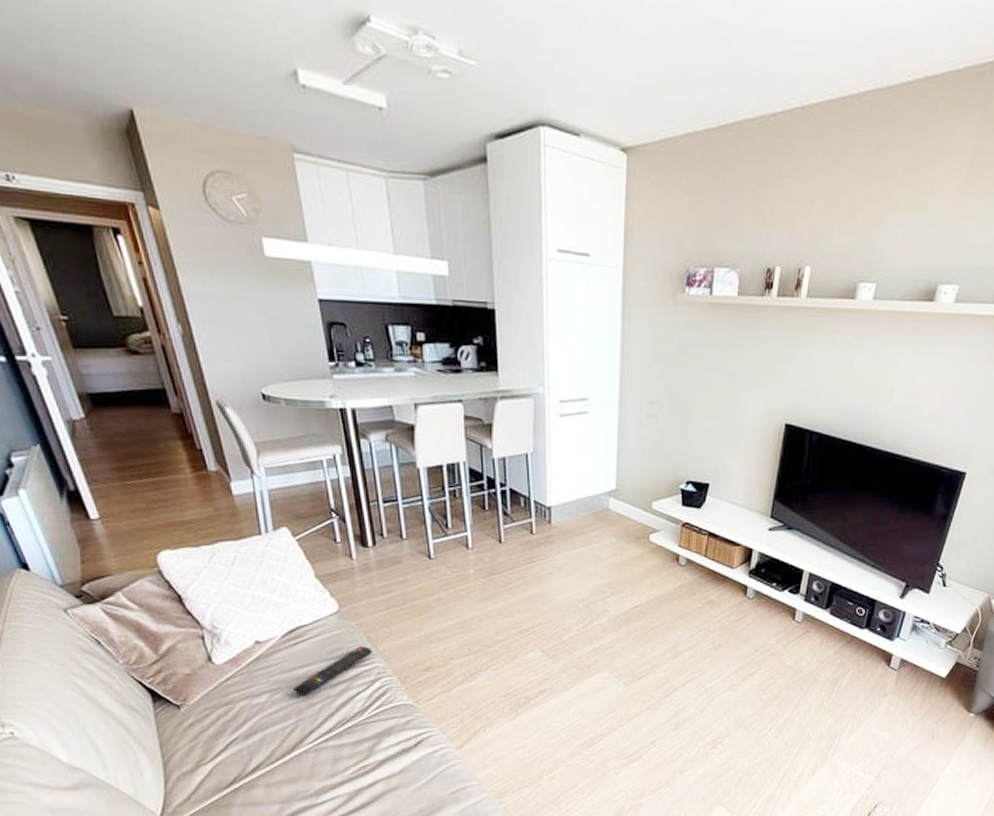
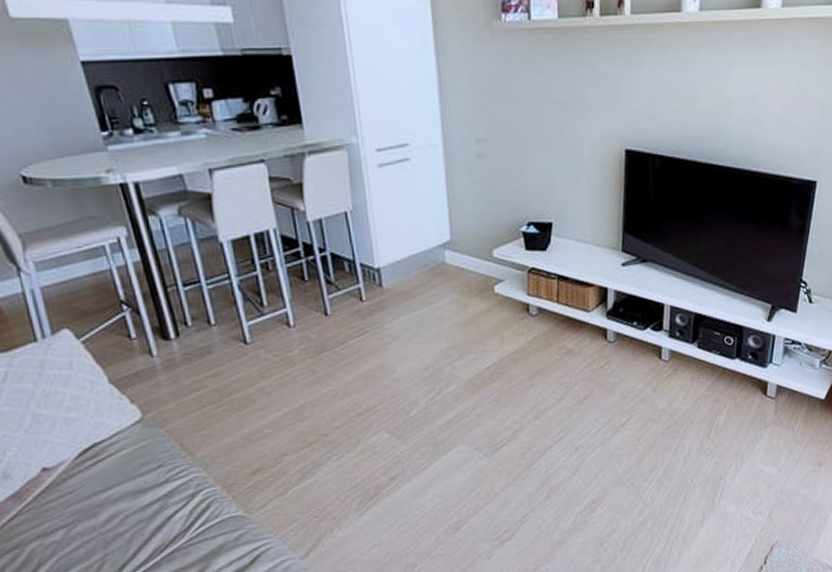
remote control: present [292,646,372,696] -> none [94,456,188,525]

